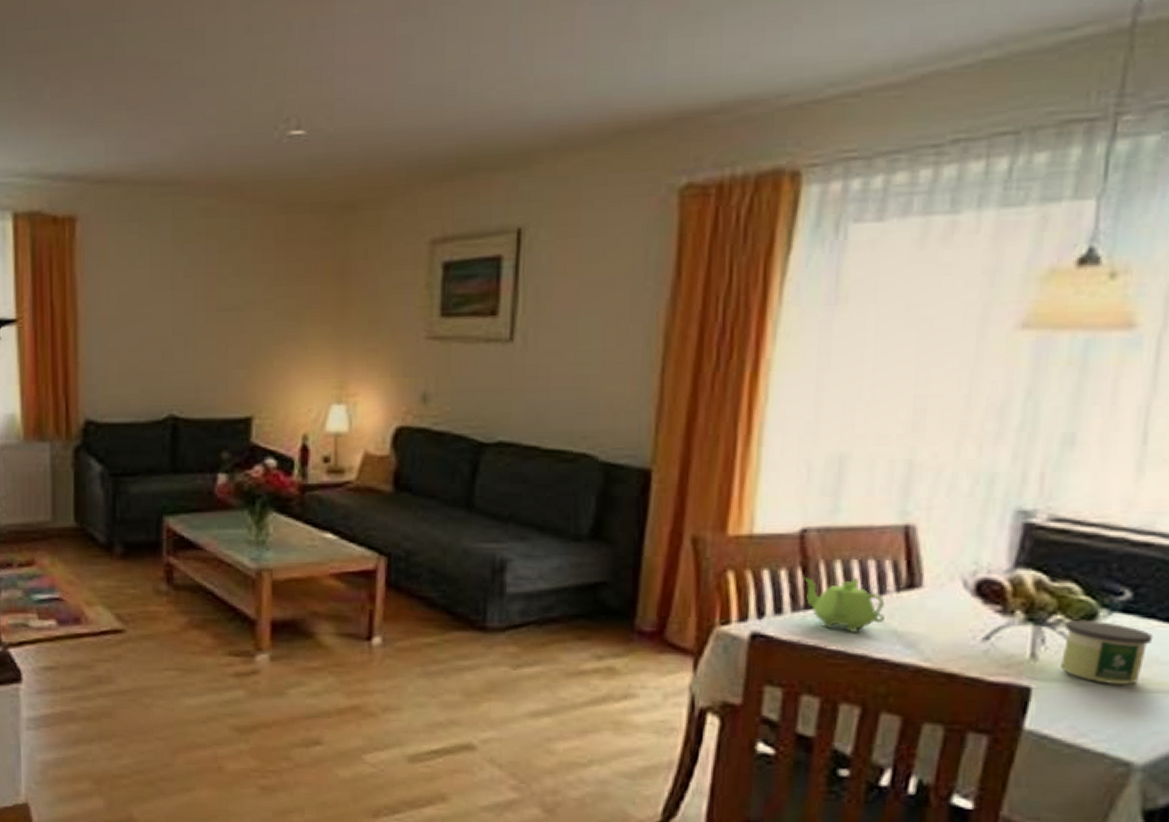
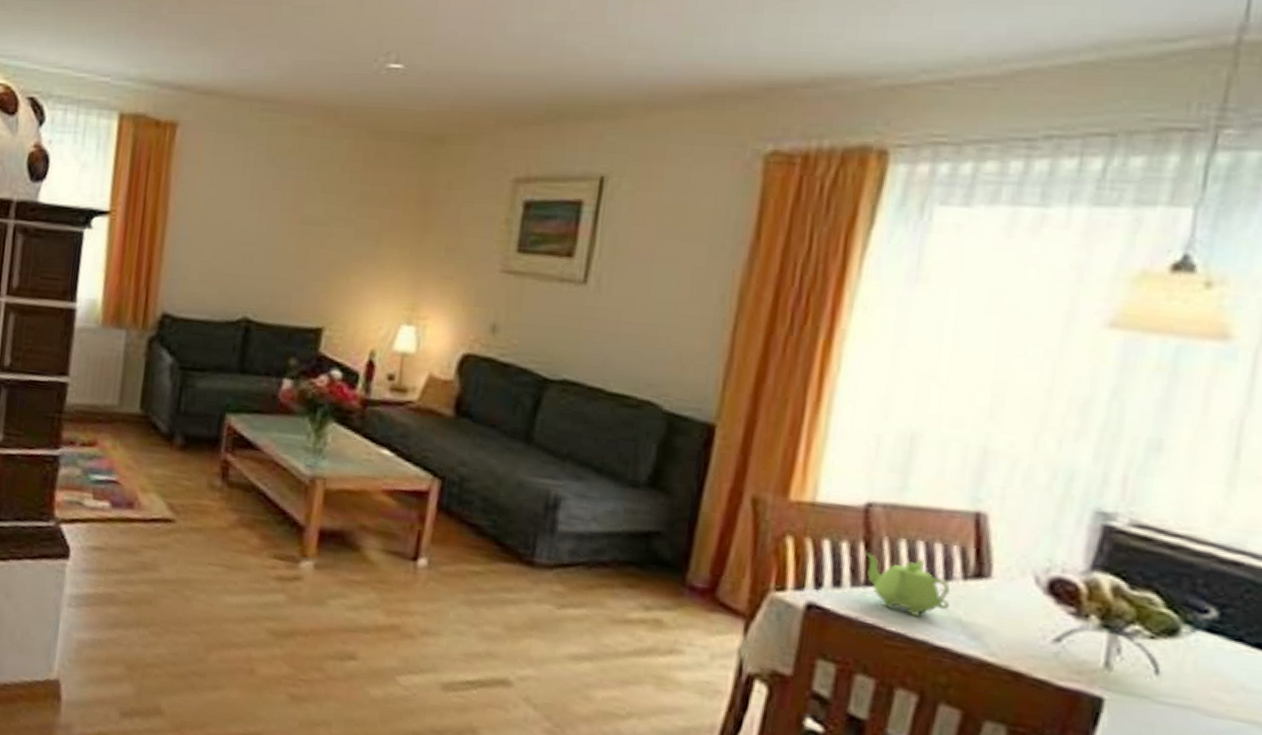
candle: present [1060,619,1154,686] -> none [1137,632,1241,710]

